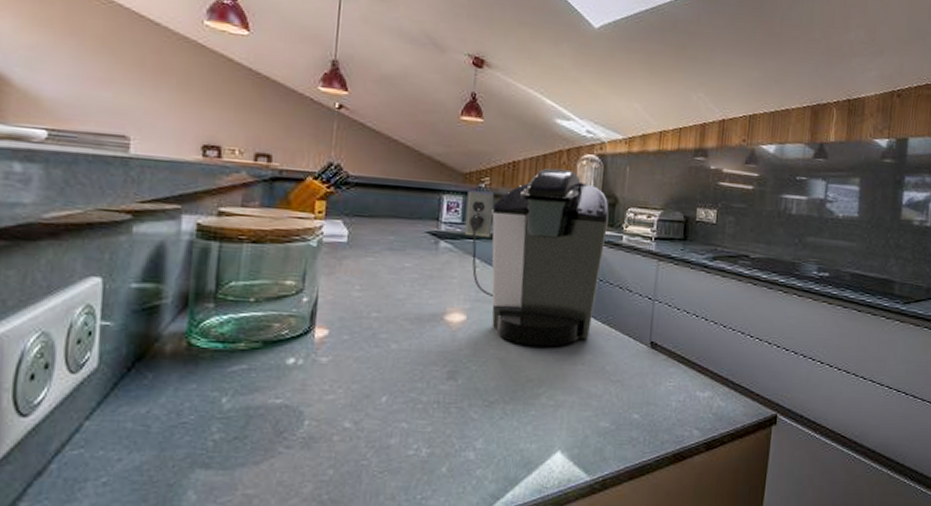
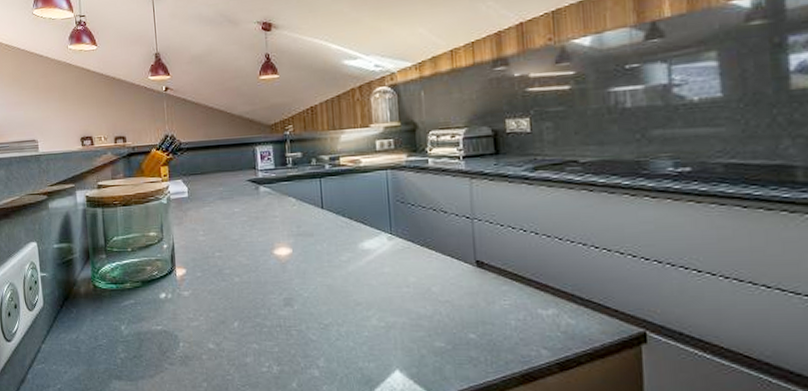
coffee maker: present [464,168,609,347] -> none [276,105,411,273]

